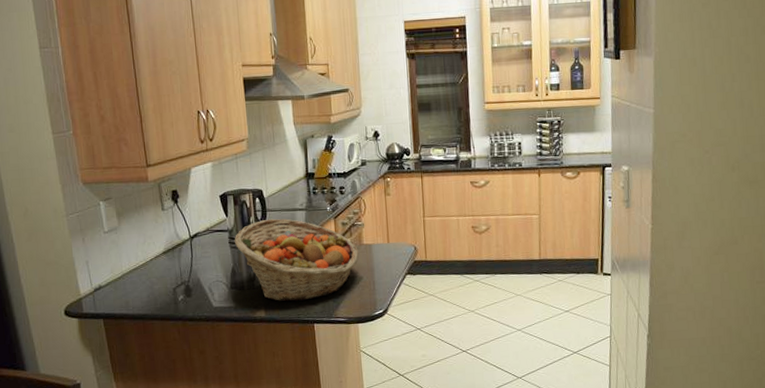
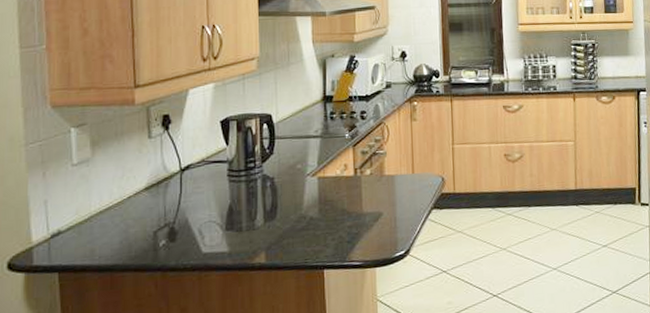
fruit basket: present [234,218,359,302] -> none [234,147,380,244]

